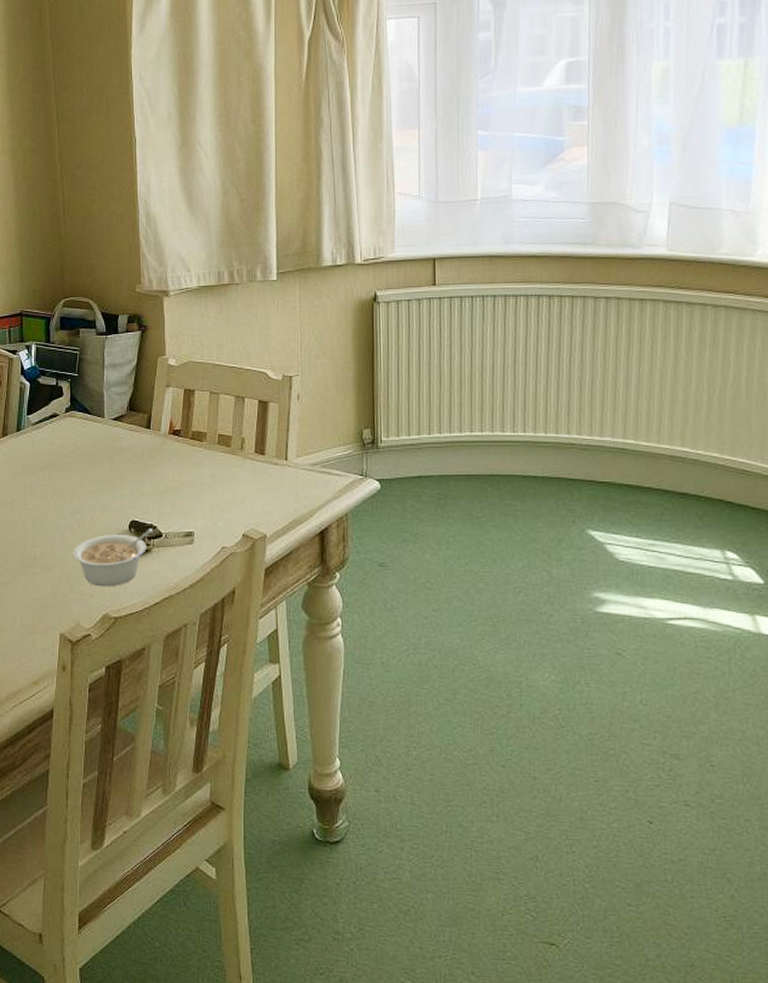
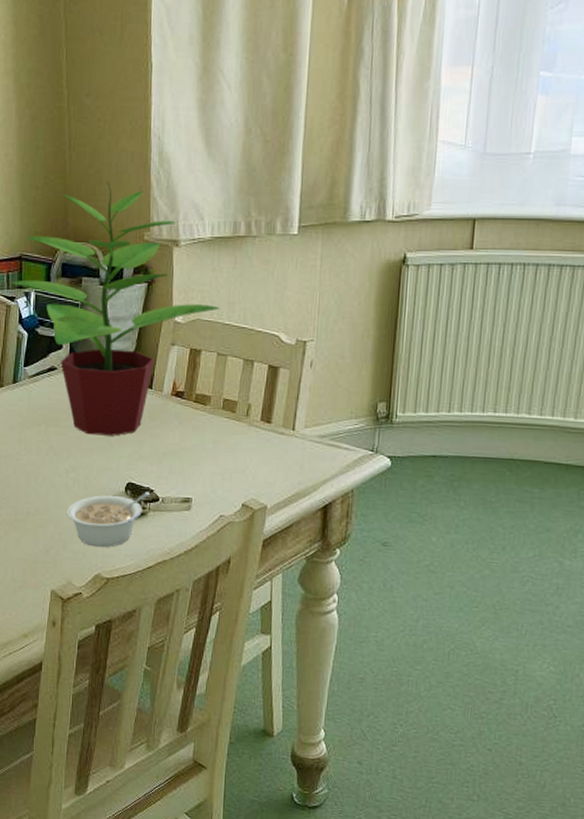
potted plant: none [12,241,210,476] -> present [11,181,221,436]

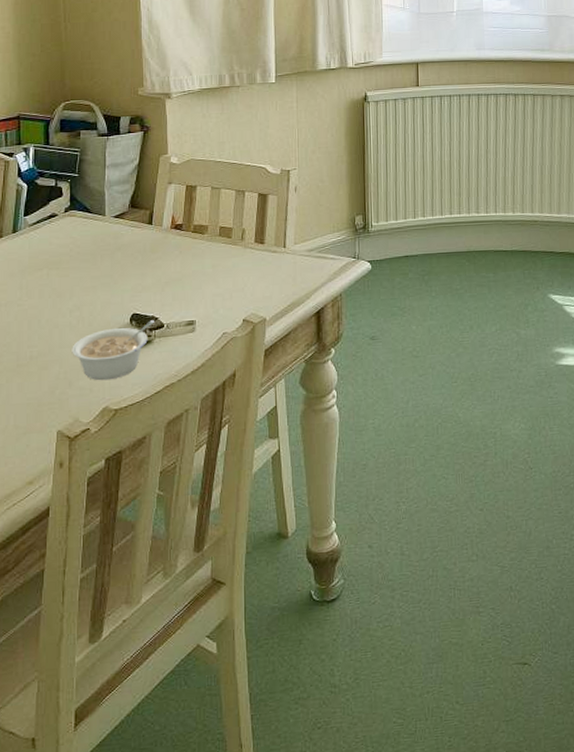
potted plant: present [11,181,221,436] -> none [9,47,212,273]

